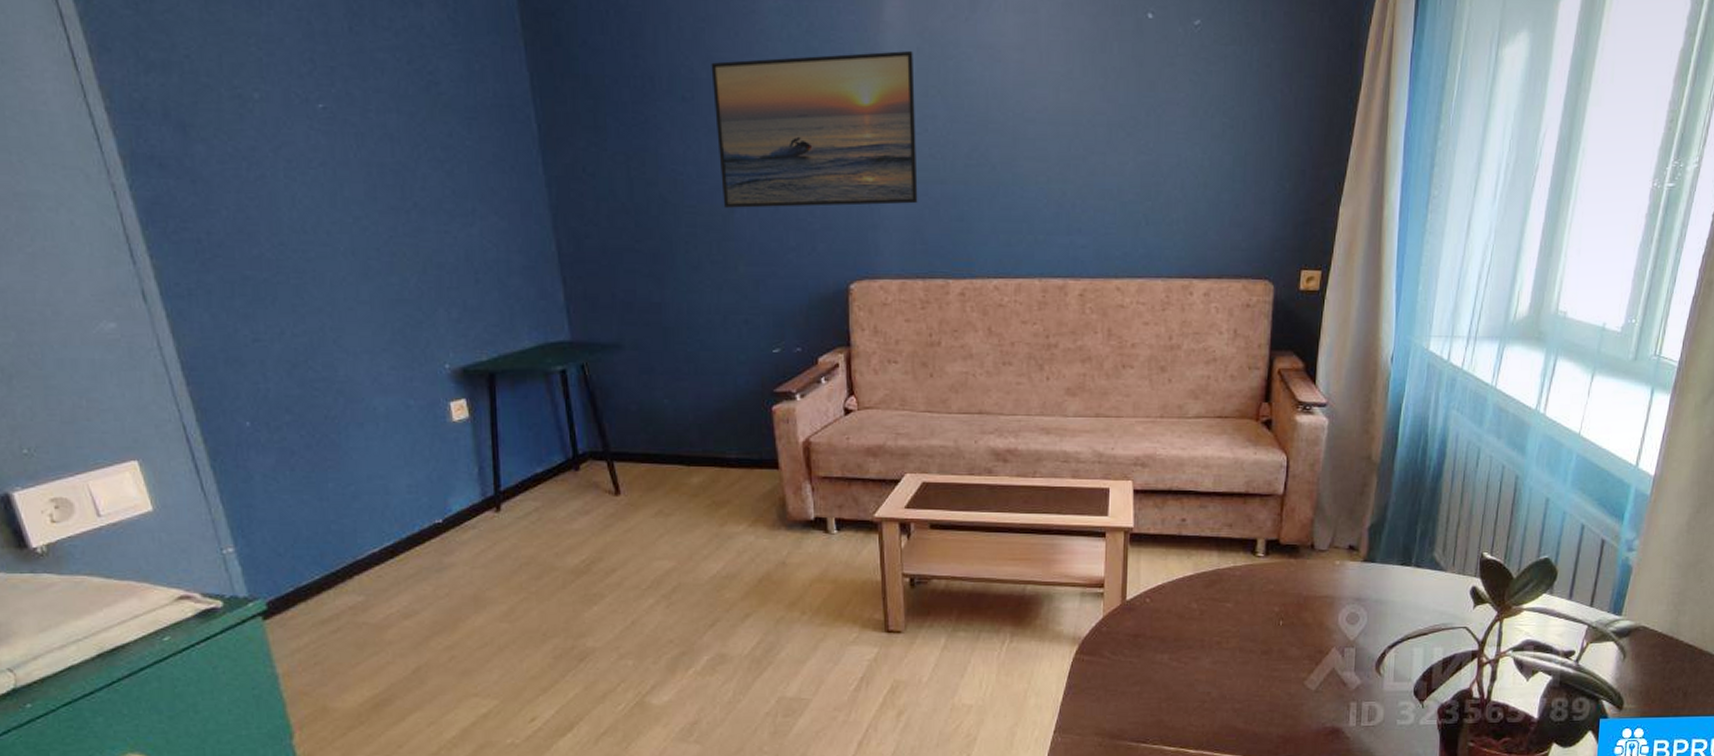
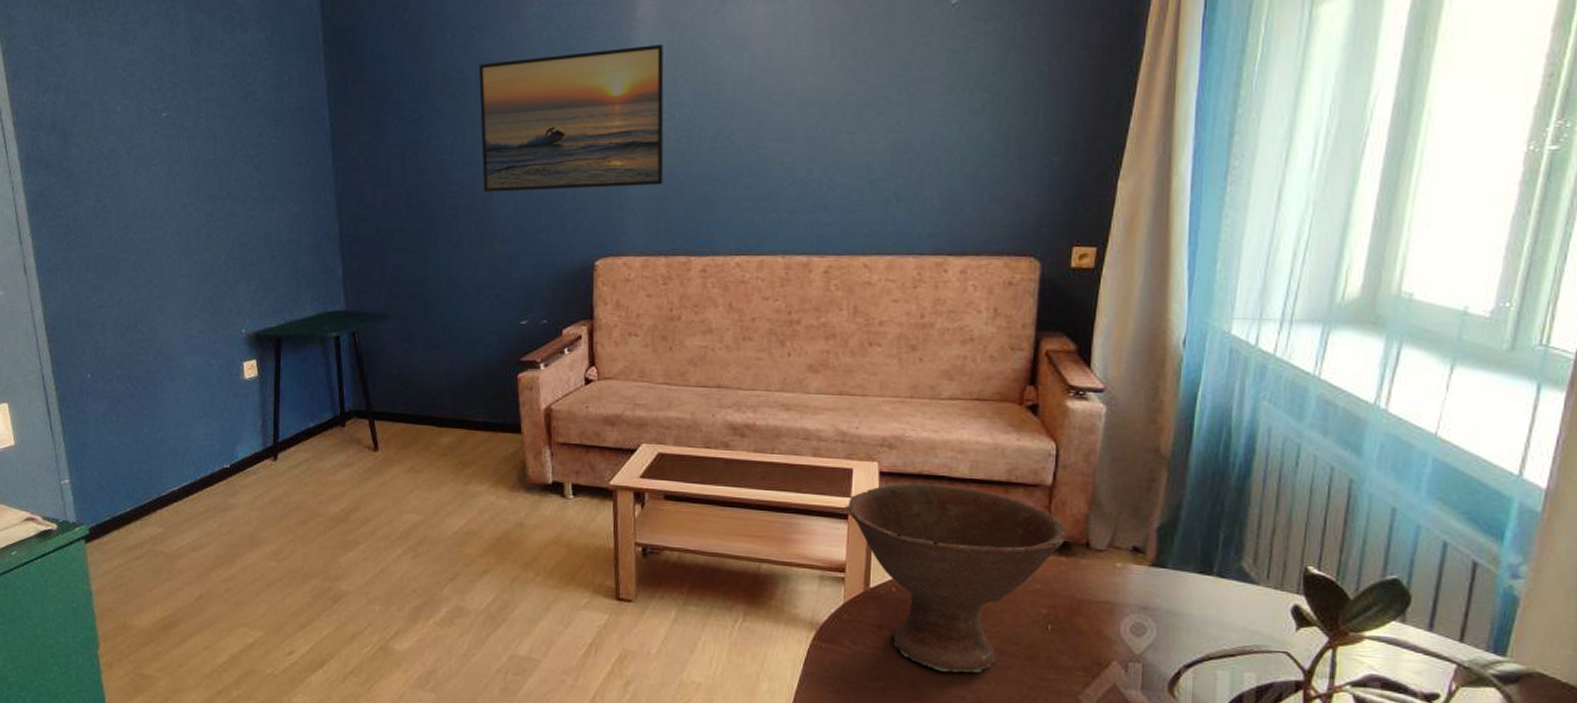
bowl: none [1103,499,1296,672] -> present [845,483,1067,673]

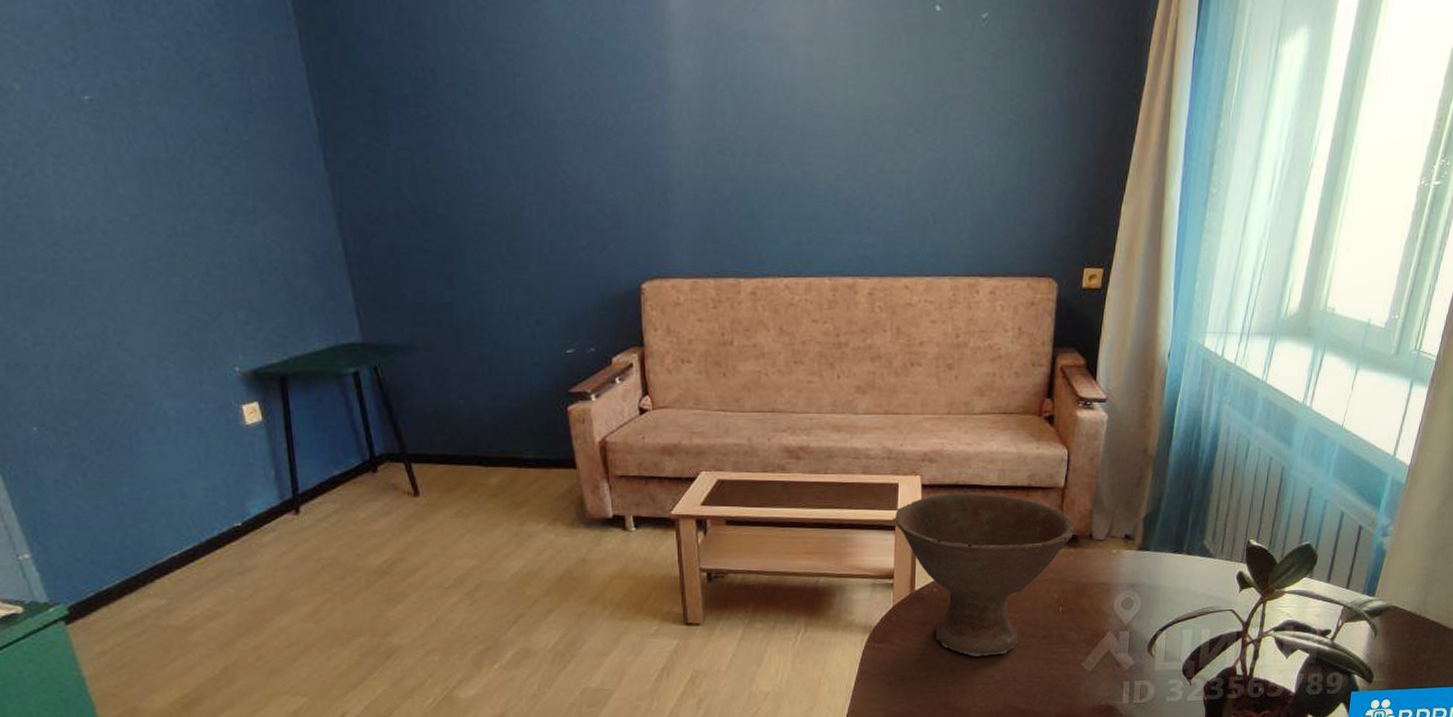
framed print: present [478,45,664,192] -> none [494,43,708,206]

